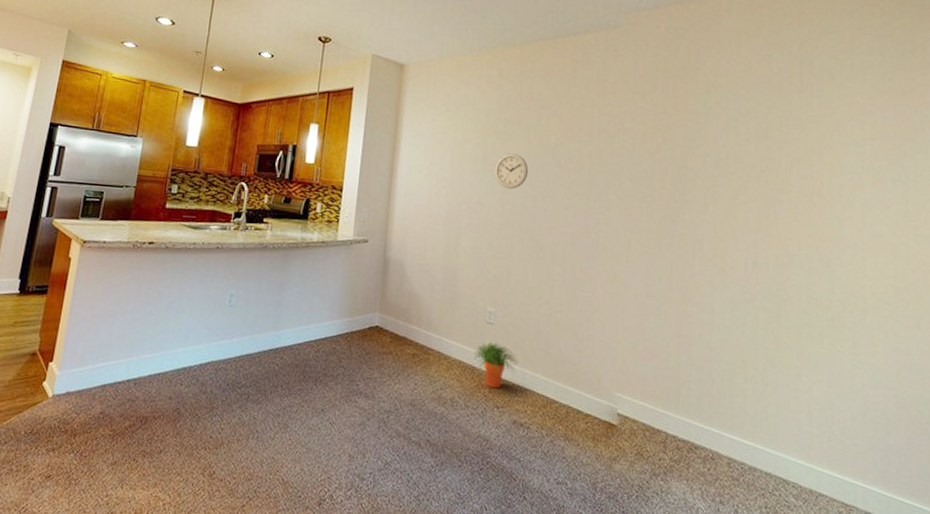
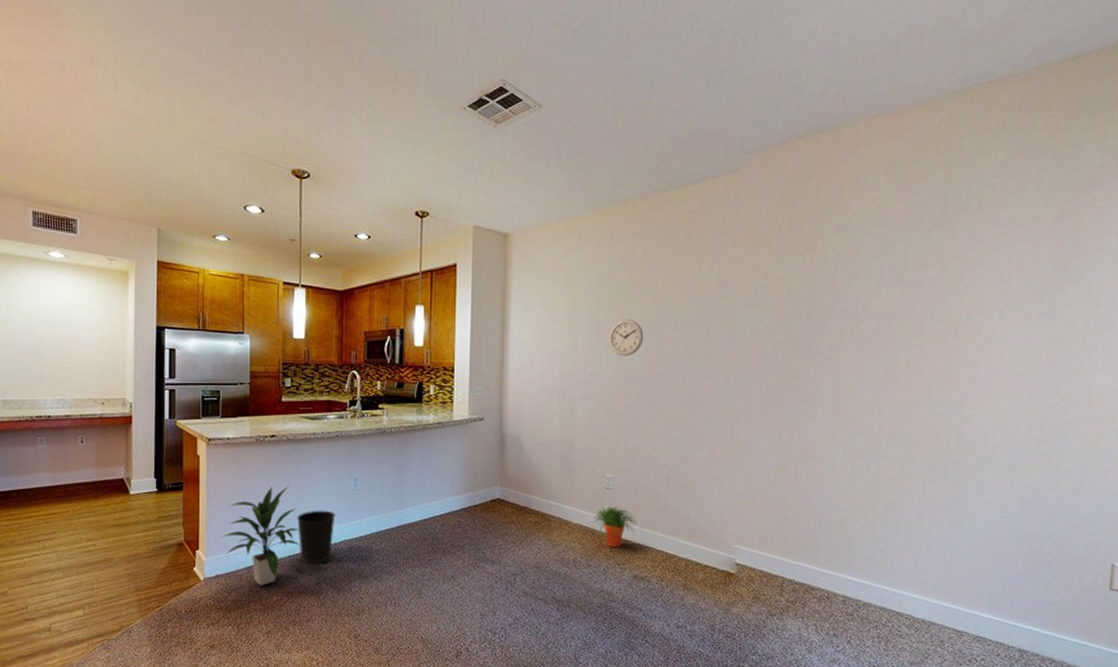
indoor plant: none [79,296,165,408] -> present [221,486,300,586]
wastebasket: none [161,325,206,386] -> present [297,510,336,564]

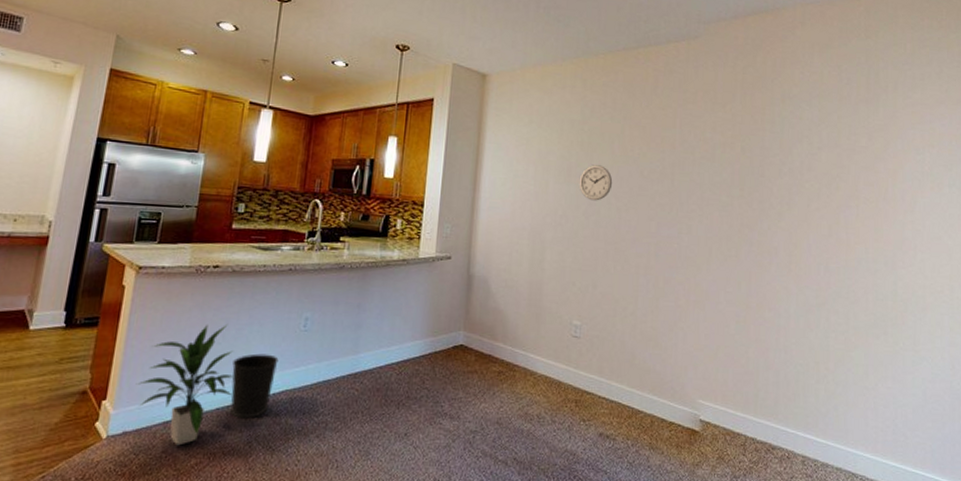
potted plant: present [593,506,638,548] -> none [559,356,604,402]

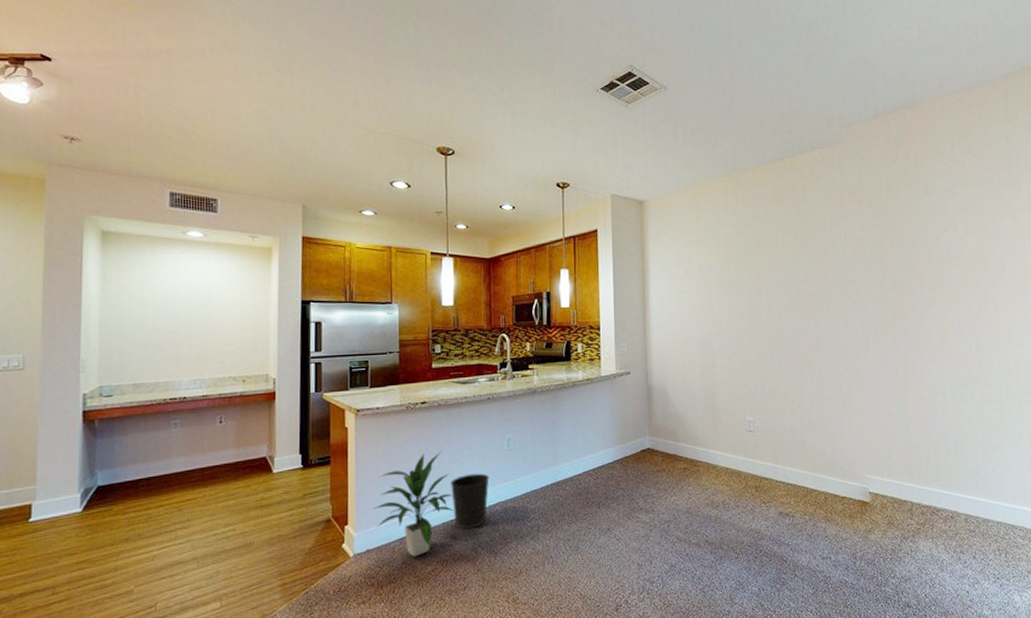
wall clock: present [579,165,613,201] -> none [740,274,771,307]

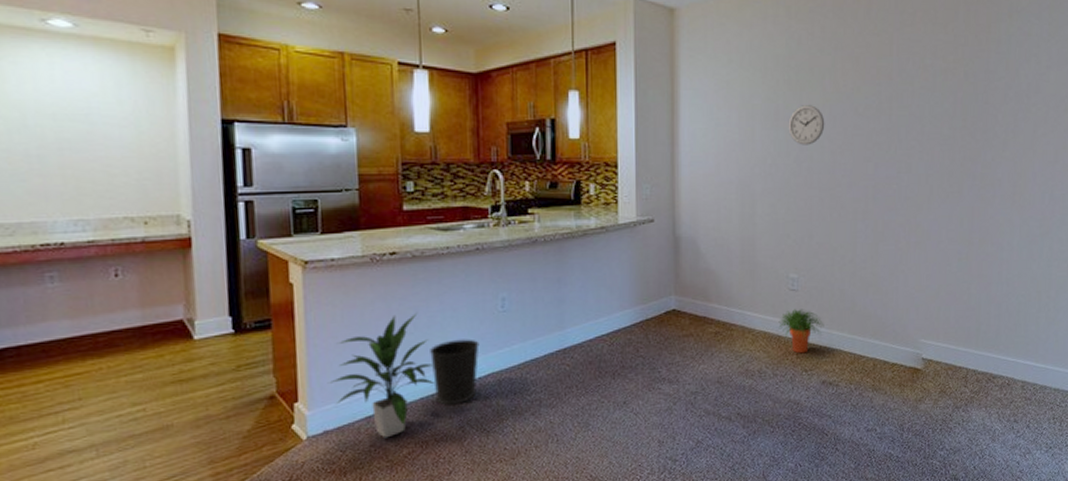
potted plant: none [738,447,779,487] -> present [778,309,824,354]
wall clock: none [740,274,771,307] -> present [788,105,825,145]

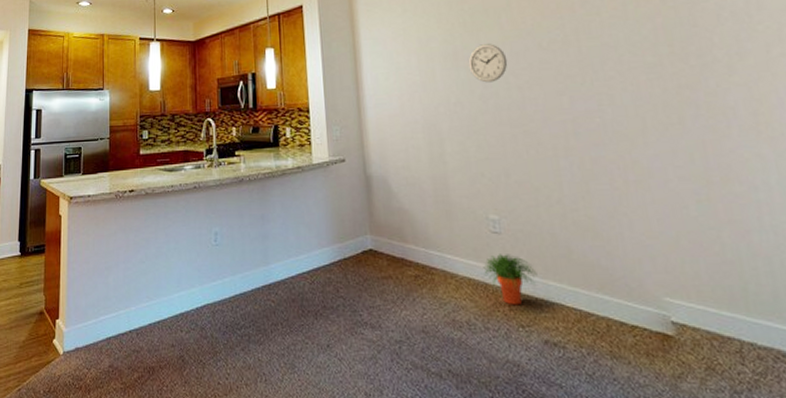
indoor plant: present [329,313,435,438] -> none [81,244,161,360]
wastebasket: present [430,339,480,405] -> none [157,270,197,333]

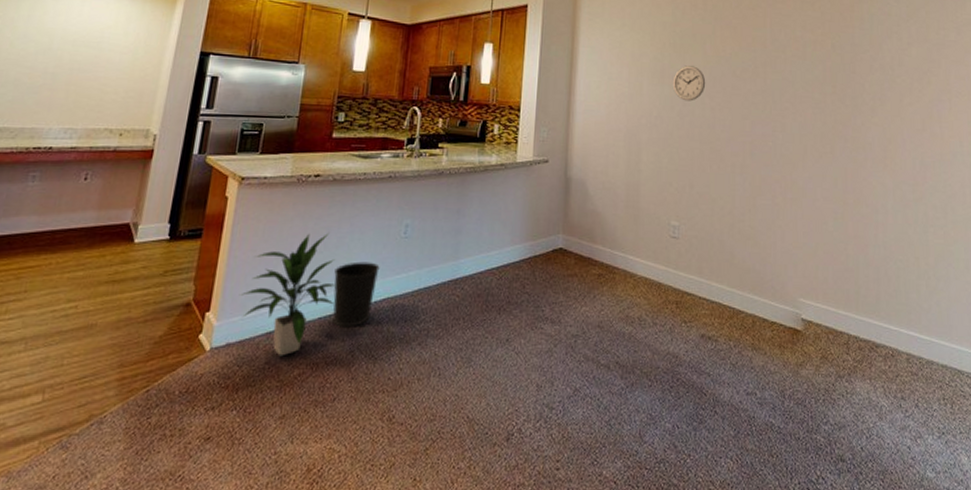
indoor plant: none [81,244,161,360] -> present [240,233,336,356]
wastebasket: none [157,270,197,333] -> present [332,261,380,327]
potted plant: present [483,254,538,306] -> none [659,257,704,304]

